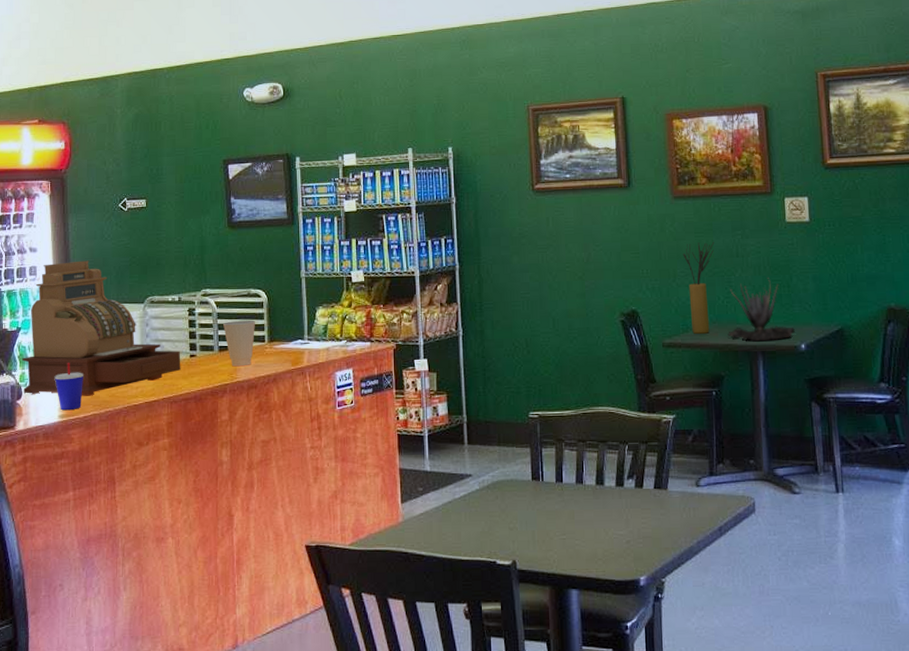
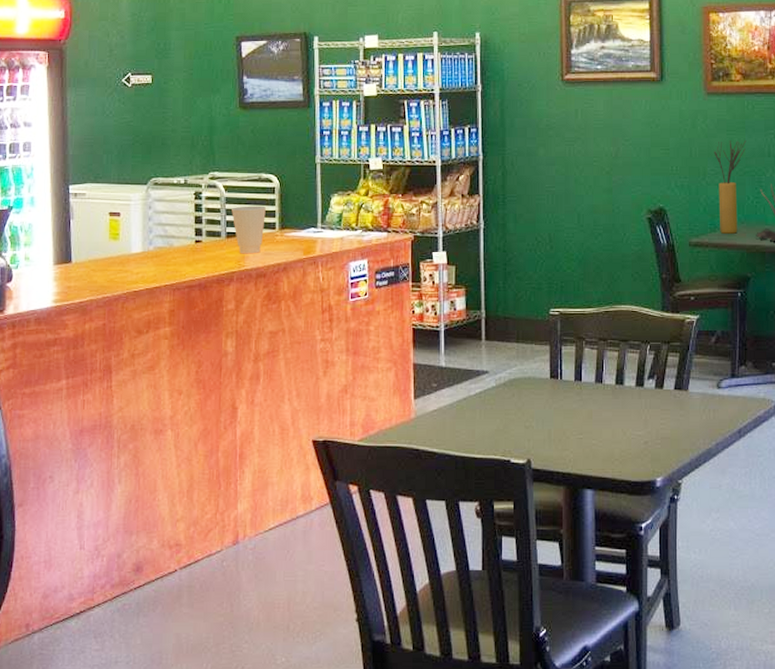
cash register: present [22,260,181,396] -> none [13,137,186,281]
beverage cup: present [55,363,83,411] -> none [49,245,80,295]

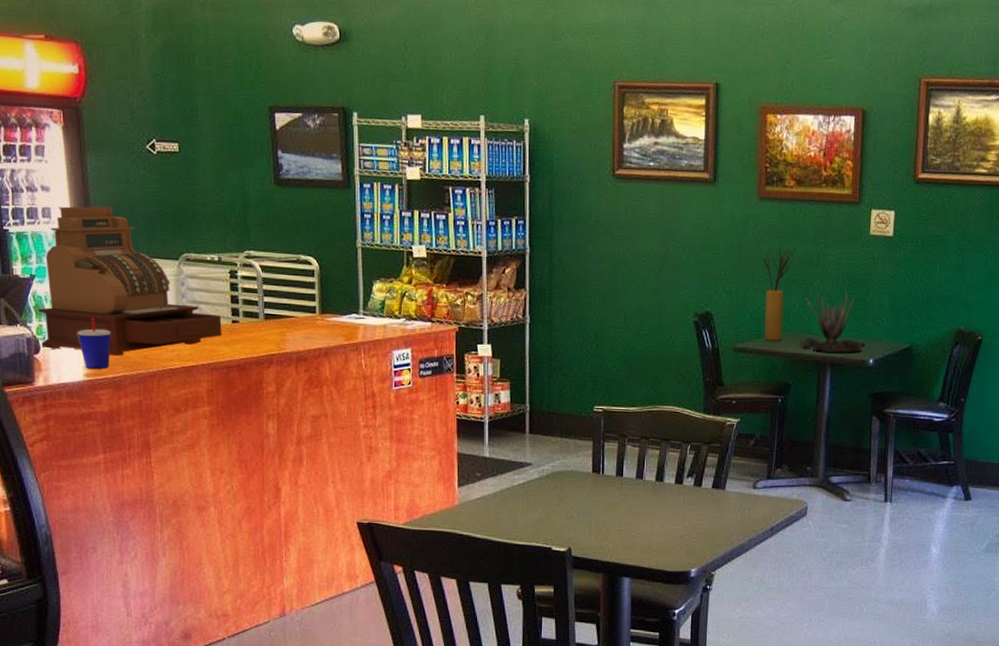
cash register: none [13,137,186,281] -> present [38,206,222,356]
beverage cup: none [49,245,80,295] -> present [78,318,111,369]
cup: present [232,206,266,254] -> none [269,287,305,338]

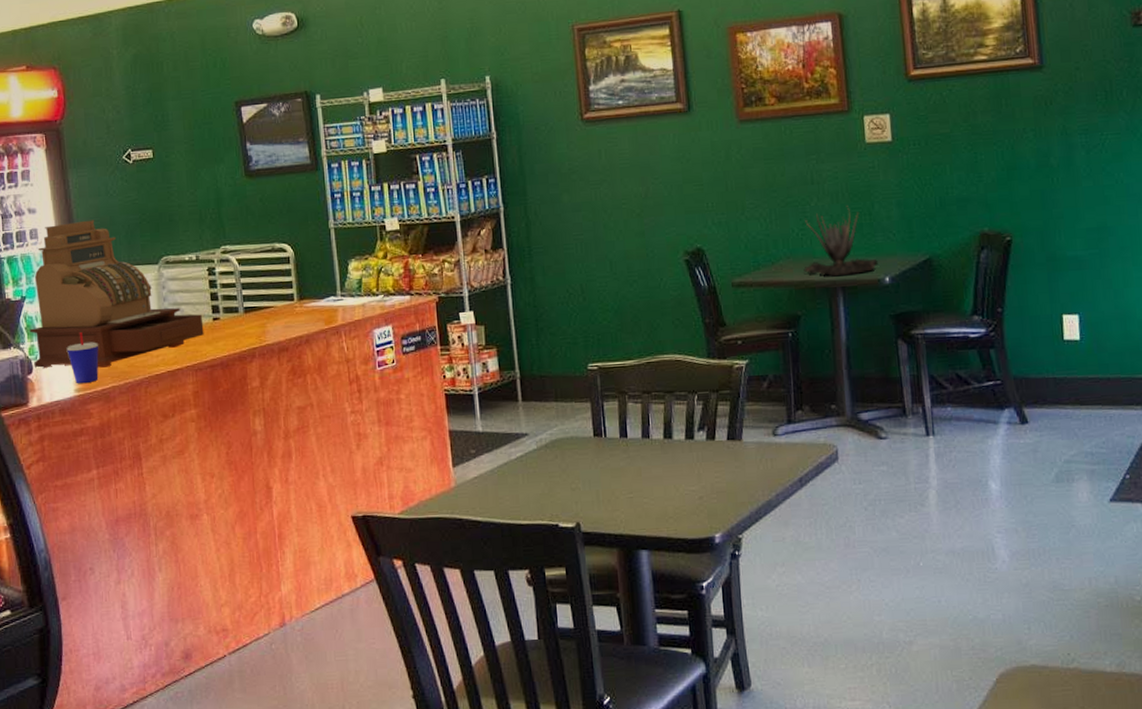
vase: present [763,248,796,342] -> none [751,169,787,272]

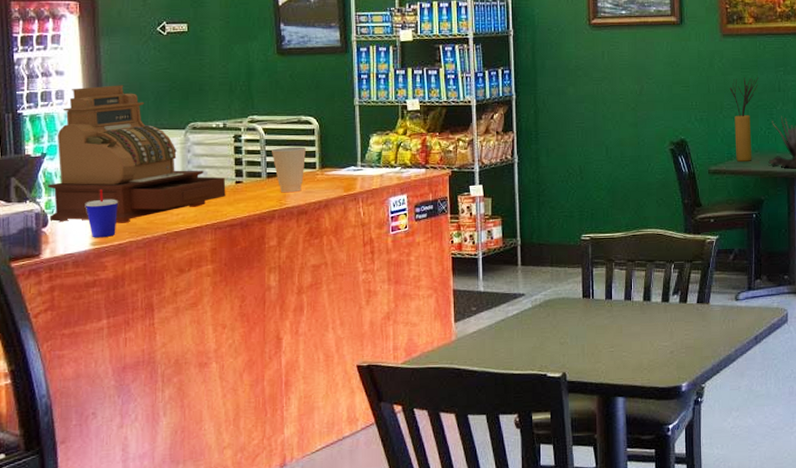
cup: none [247,277,283,329] -> present [272,147,306,193]
vase: none [751,169,787,272] -> present [729,77,759,163]

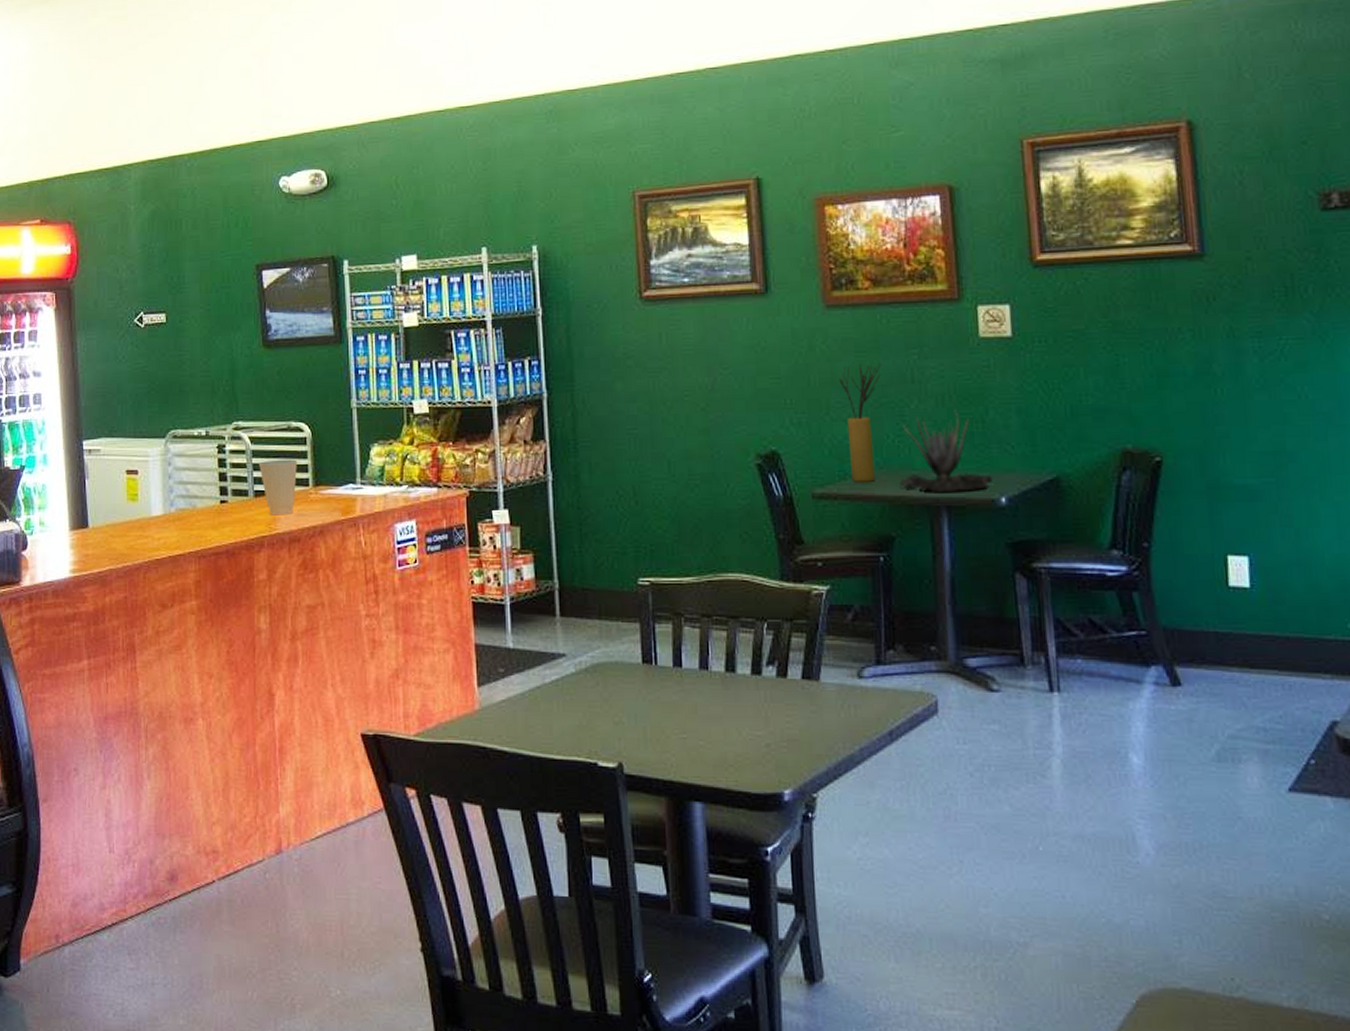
cash register: present [48,85,226,223] -> none [27,386,210,548]
beverage cup: present [86,189,118,238] -> none [65,508,97,565]

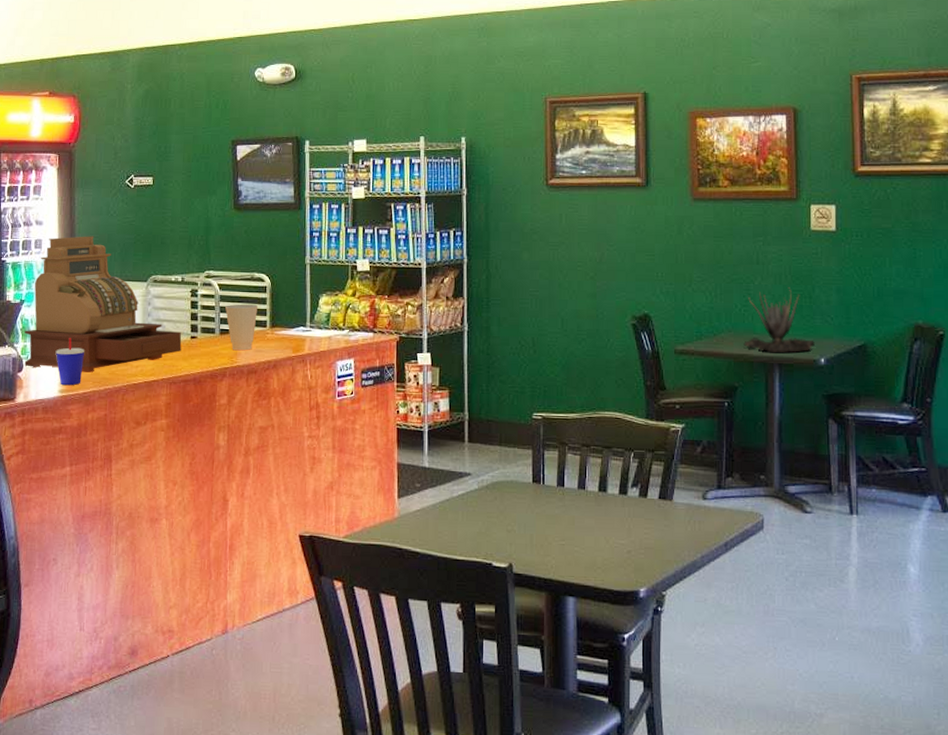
cash register: none [27,386,210,548] -> present [24,236,182,372]
beverage cup: none [65,508,97,565] -> present [56,338,84,386]
vase: present [838,364,882,484] -> none [700,247,734,343]

